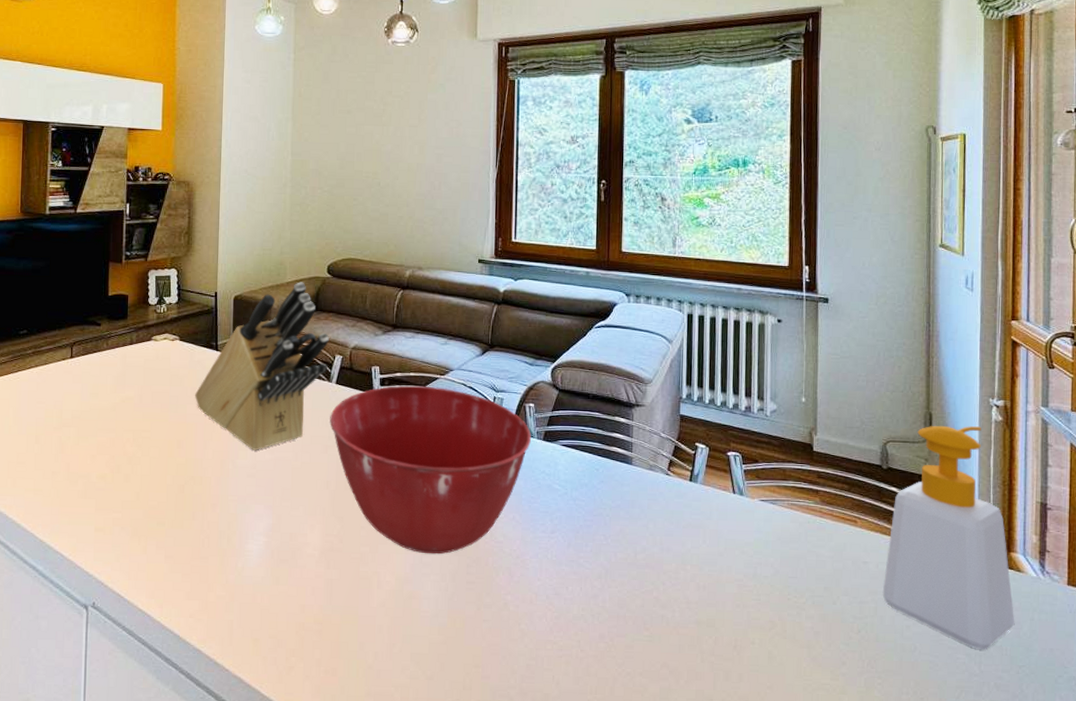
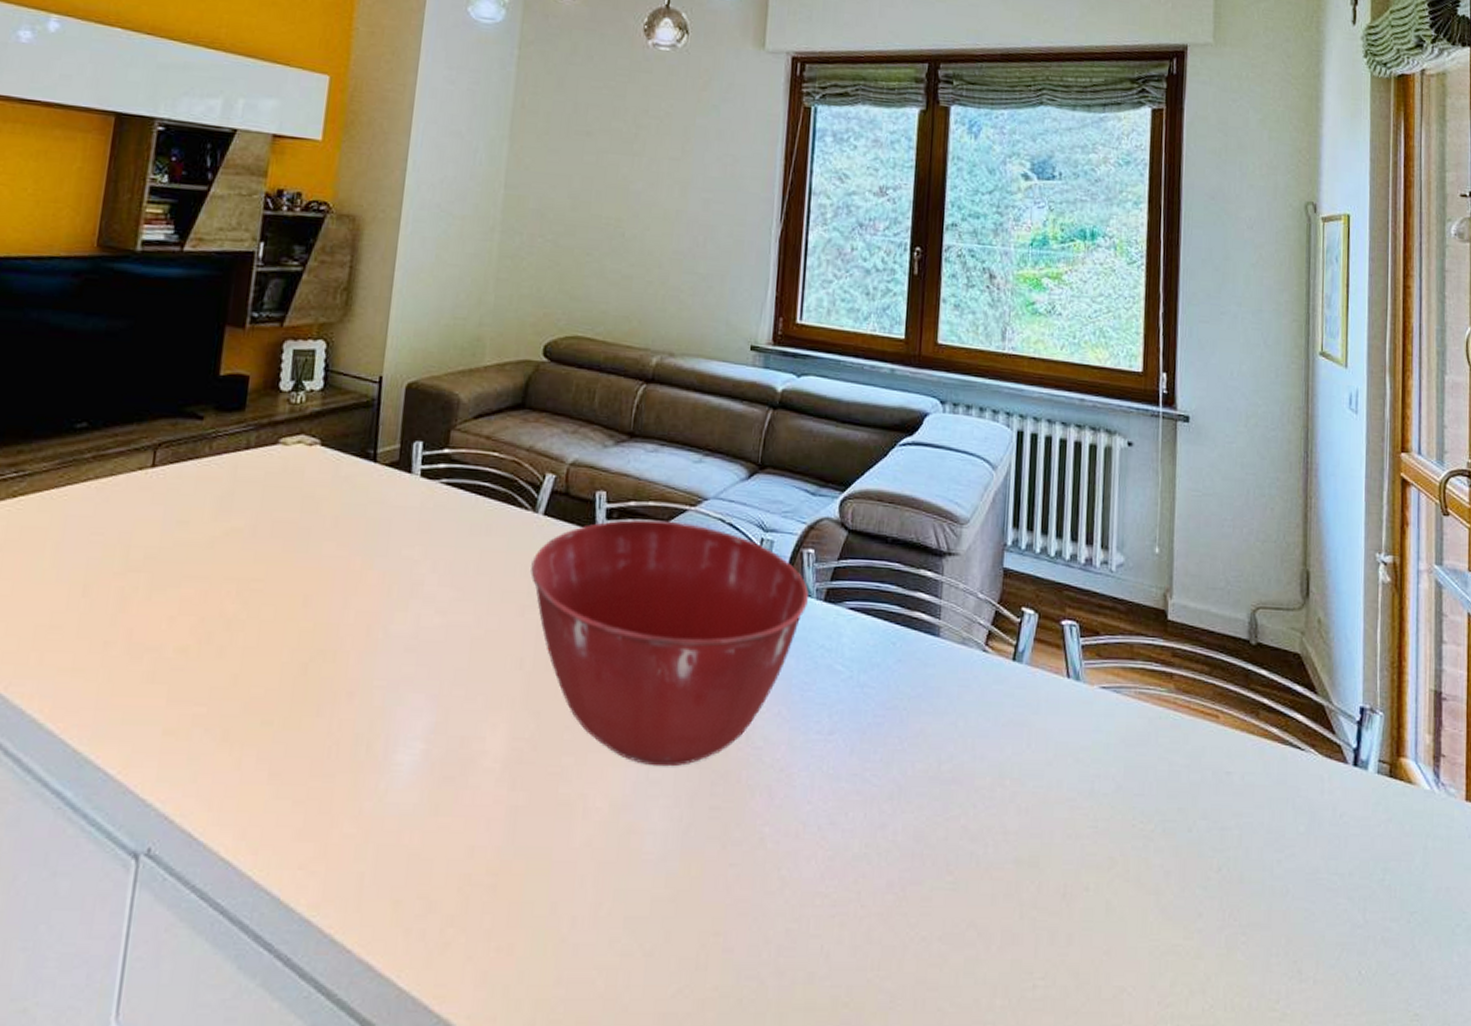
knife block: present [195,282,329,450] -> none [336,366,539,611]
soap bottle: present [882,425,1015,650] -> none [1248,587,1406,892]

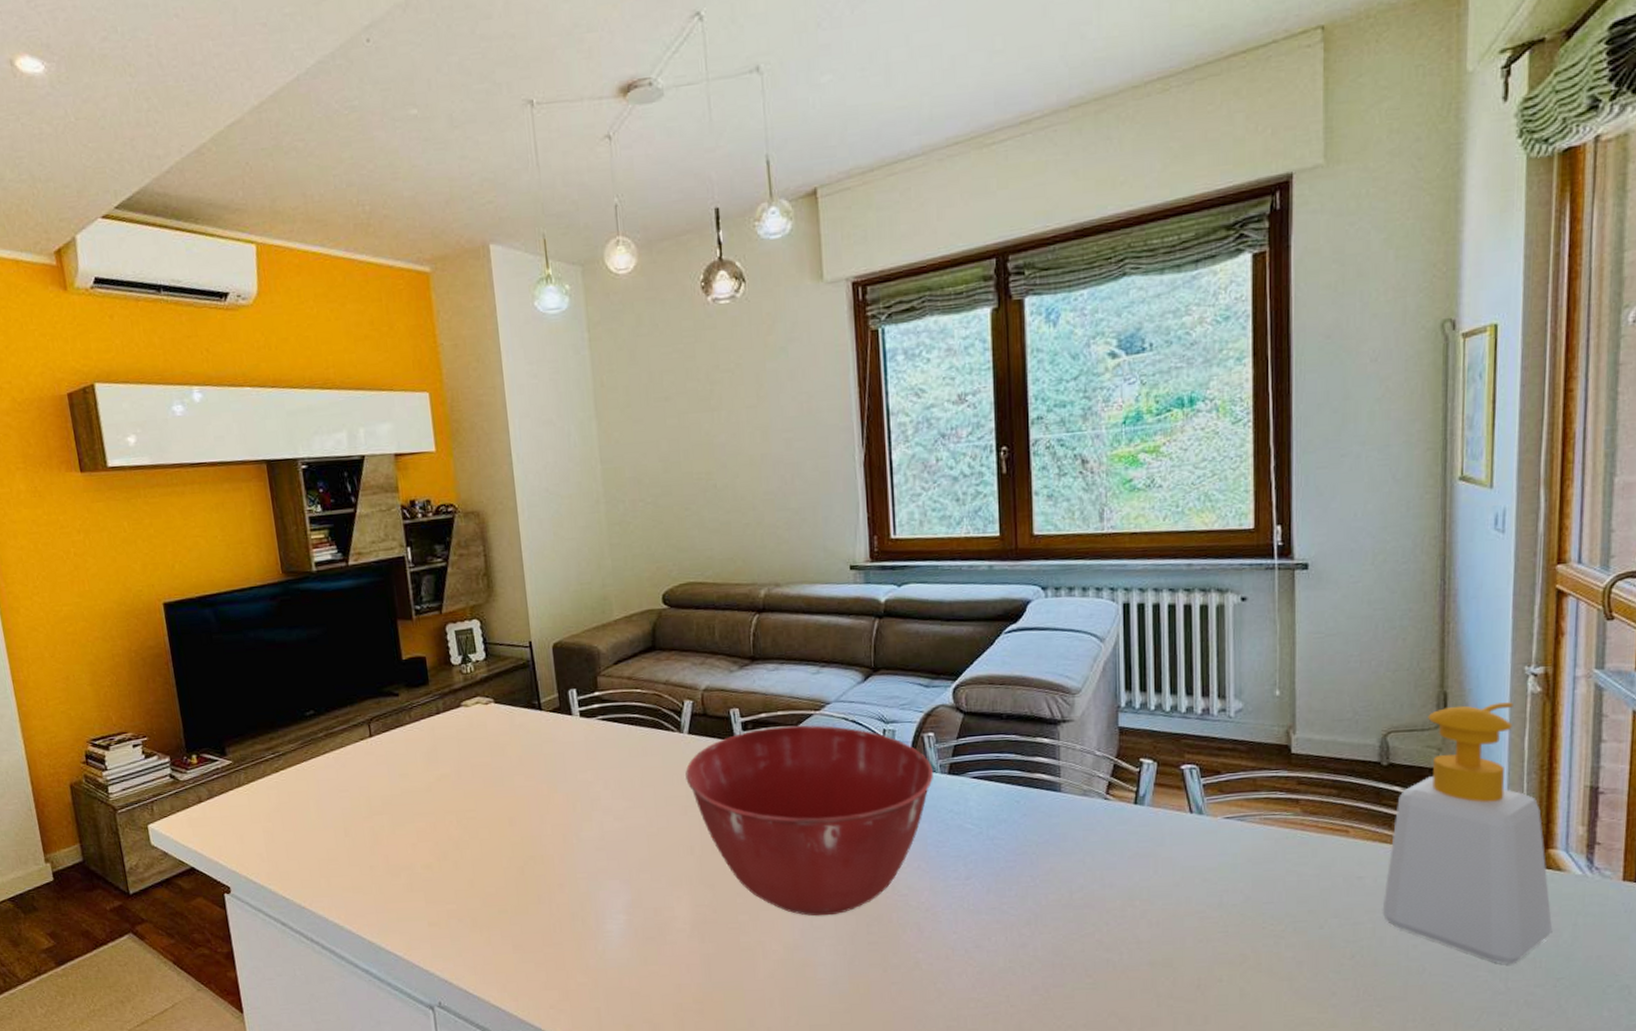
soap bottle: none [1248,587,1406,892] -> present [1382,702,1553,965]

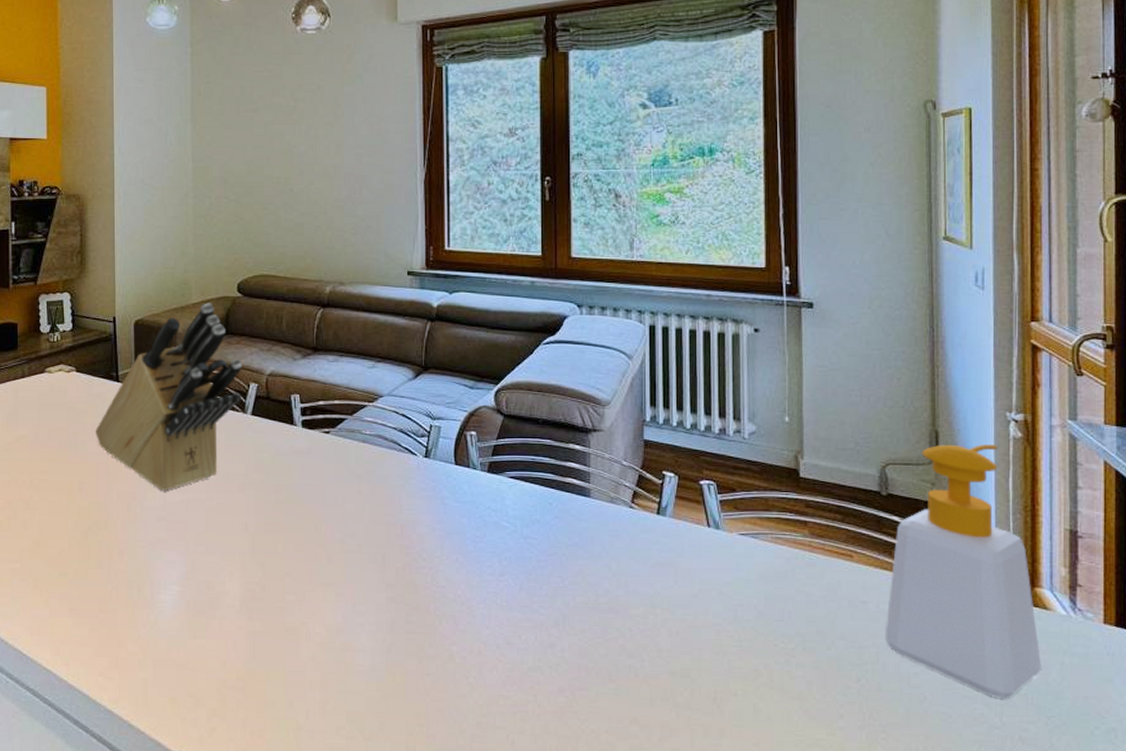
knife block: none [521,617,677,820] -> present [95,302,242,491]
mixing bowl: present [685,724,933,916] -> none [246,415,474,602]

